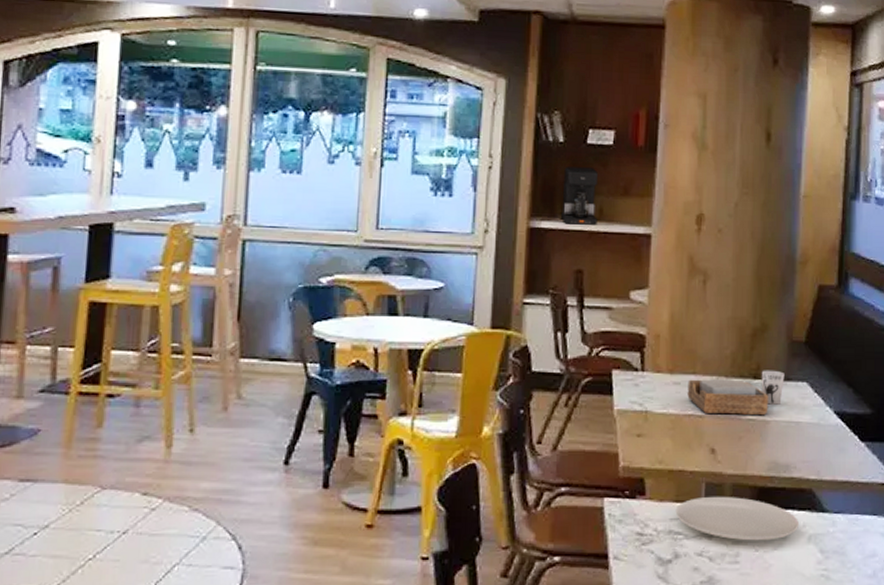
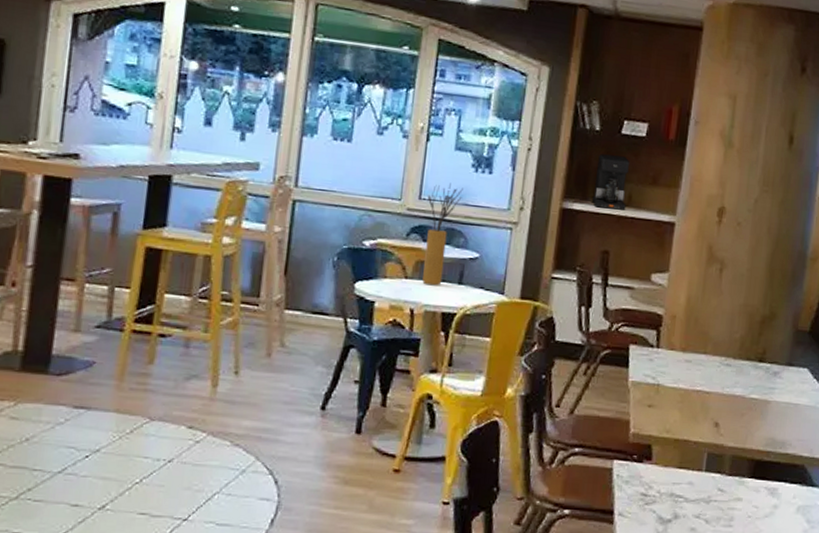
vase: none [385,209,423,321] -> present [422,182,463,286]
plate: present [675,496,800,541] -> none [678,465,790,509]
napkin holder: present [687,379,769,416] -> none [697,358,772,396]
cup: present [761,370,785,405] -> none [765,354,788,387]

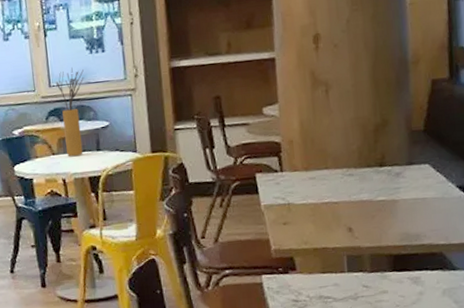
coffee maker: present [591,154,629,210] -> none [193,9,228,60]

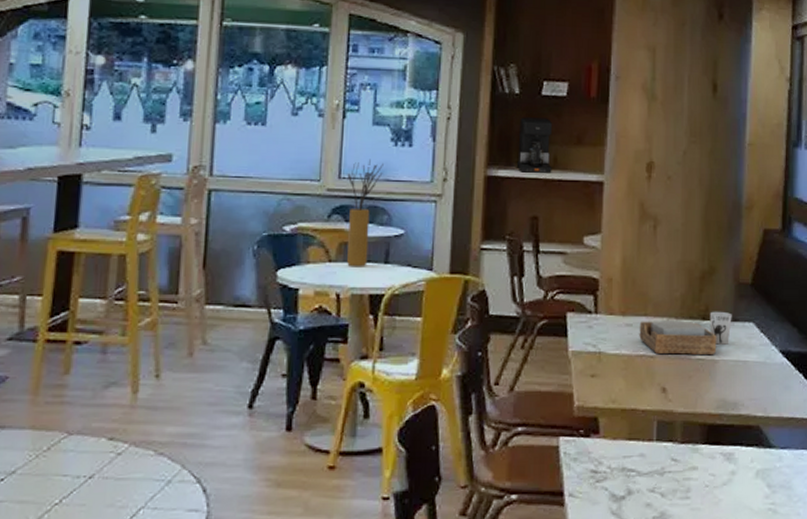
coffee maker: none [193,9,228,60] -> present [516,117,552,173]
napkin holder: none [322,169,396,200] -> present [639,321,717,356]
cup: none [386,157,408,187] -> present [709,311,732,345]

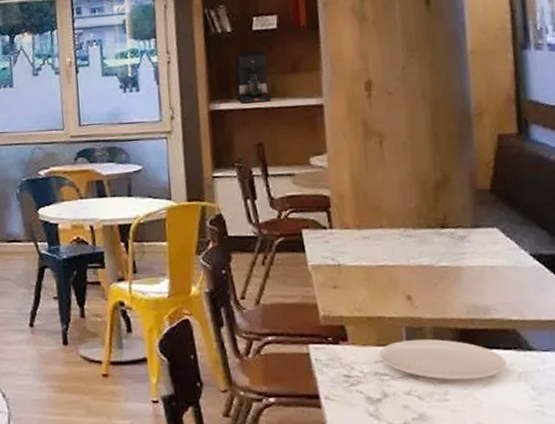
vase: present [347,159,383,267] -> none [86,106,117,202]
plate: none [628,433,748,477] -> present [379,339,507,380]
napkin holder: present [639,321,717,356] -> none [376,230,460,264]
cup: present [709,311,732,345] -> none [448,218,474,252]

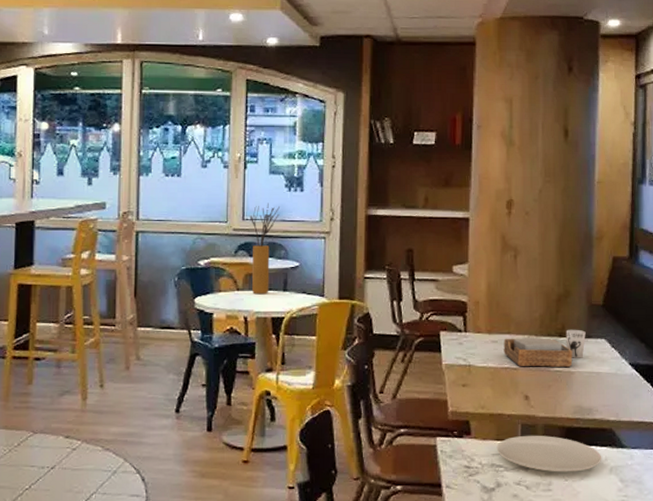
vase: none [86,106,117,202] -> present [250,202,280,295]
coffee maker: present [235,51,271,104] -> none [393,164,424,212]
napkin holder: none [376,230,460,264] -> present [504,338,573,368]
cup: none [448,218,474,252] -> present [566,329,586,358]

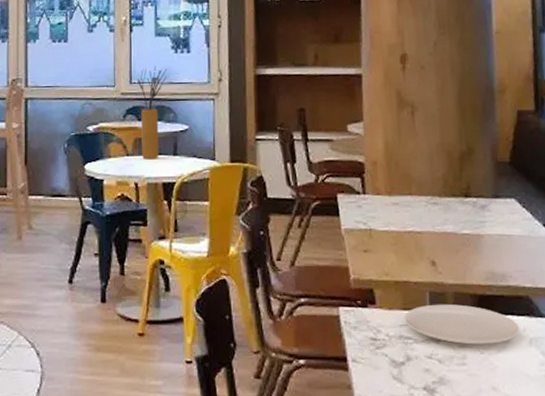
napkin holder: present [504,338,573,368] -> none [405,198,481,231]
cup: present [566,329,586,358] -> none [471,189,494,220]

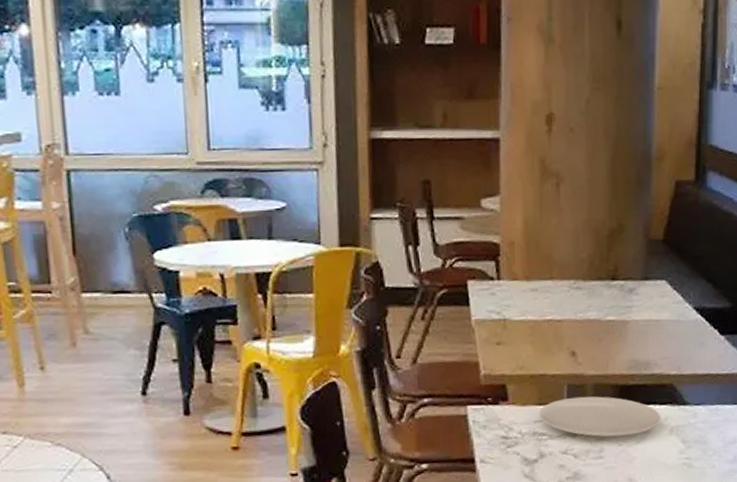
vase: present [137,65,167,160] -> none [217,126,256,245]

